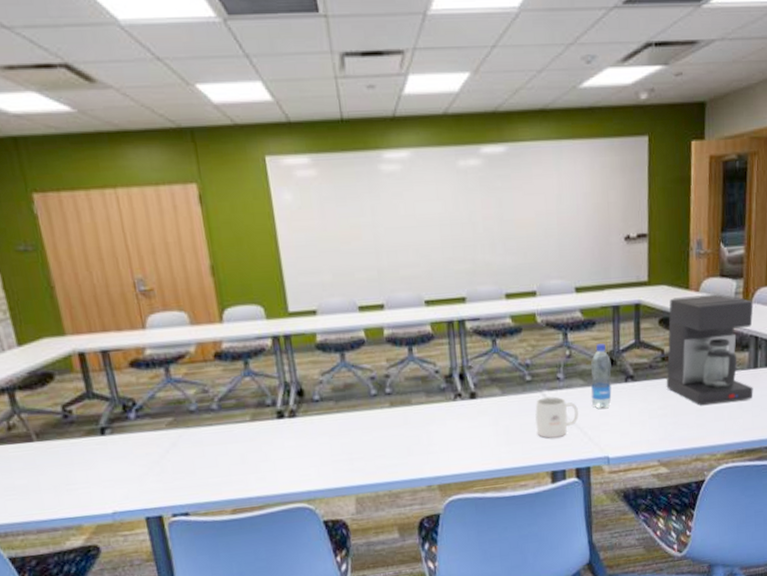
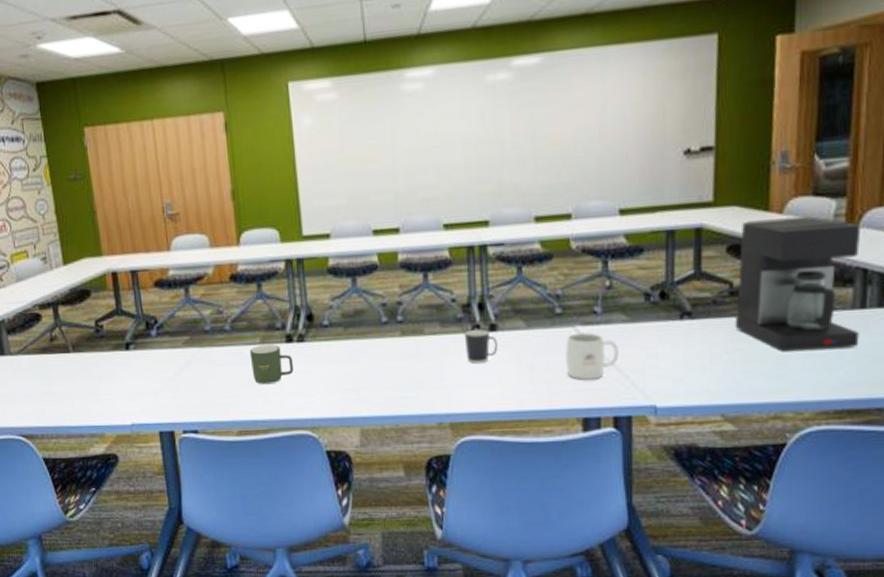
mug: none [239,421,287,462] -> present [249,344,294,385]
mug: none [447,398,478,429] -> present [464,330,497,363]
bottle: present [590,343,612,409] -> none [635,273,663,349]

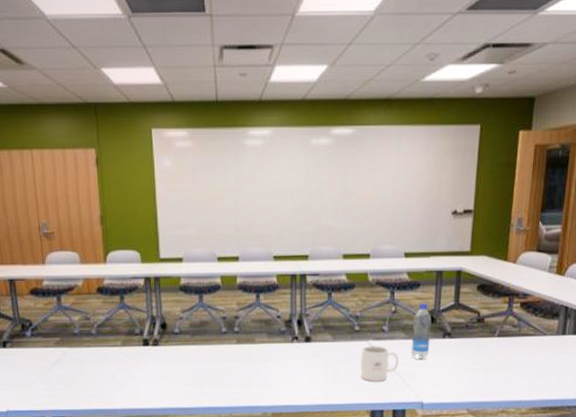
mug: present [249,344,294,385] -> none [112,347,149,380]
mug: present [464,330,497,363] -> none [285,341,310,367]
bottle: none [635,273,663,349] -> present [411,303,432,359]
coffee maker: present [735,216,861,351] -> none [480,267,566,364]

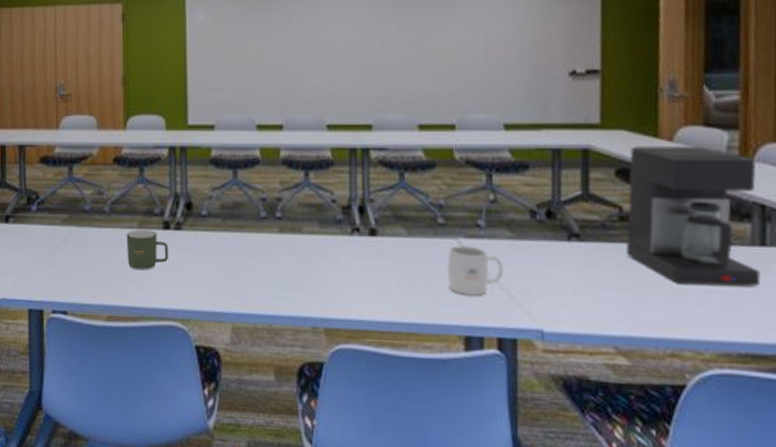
mug: none [112,347,149,380] -> present [126,229,169,271]
bottle: present [411,303,432,359] -> none [520,191,549,269]
coffee maker: none [480,267,566,364] -> present [625,146,761,287]

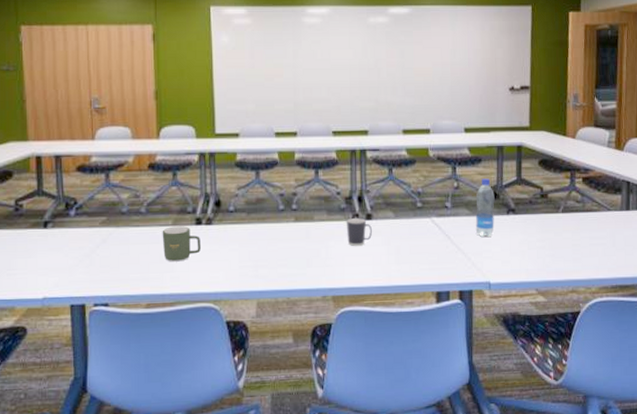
mug: none [343,233,377,268] -> present [346,218,372,246]
mug: present [447,245,503,297] -> none [424,223,463,262]
bottle: none [520,191,549,269] -> present [475,178,495,237]
coffee maker: present [625,146,761,287] -> none [544,142,626,240]

